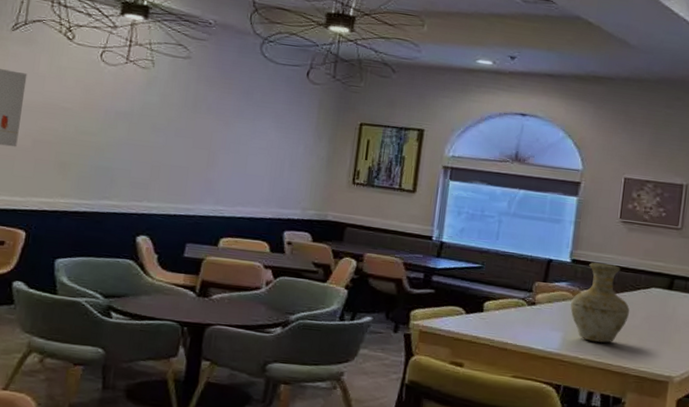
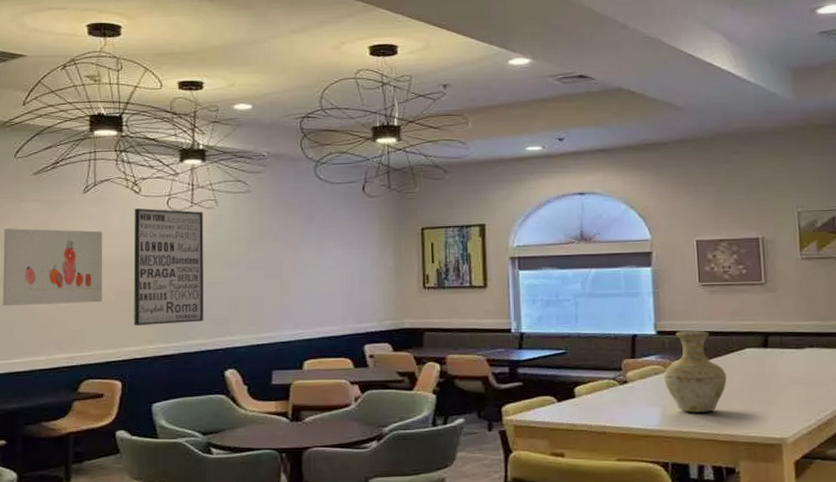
wall art: none [47,56,138,183] -> present [133,208,204,325]

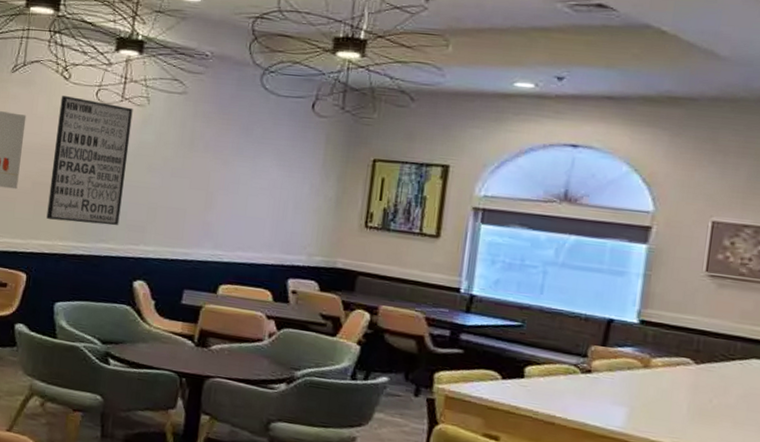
vase: present [664,331,727,413] -> none [638,325,720,424]

